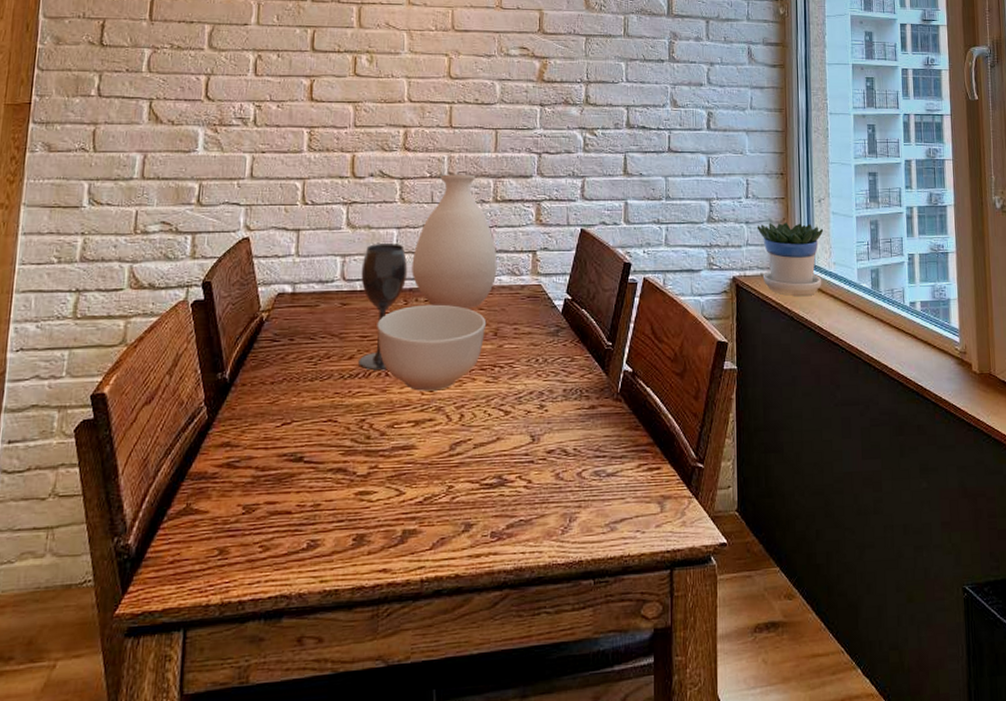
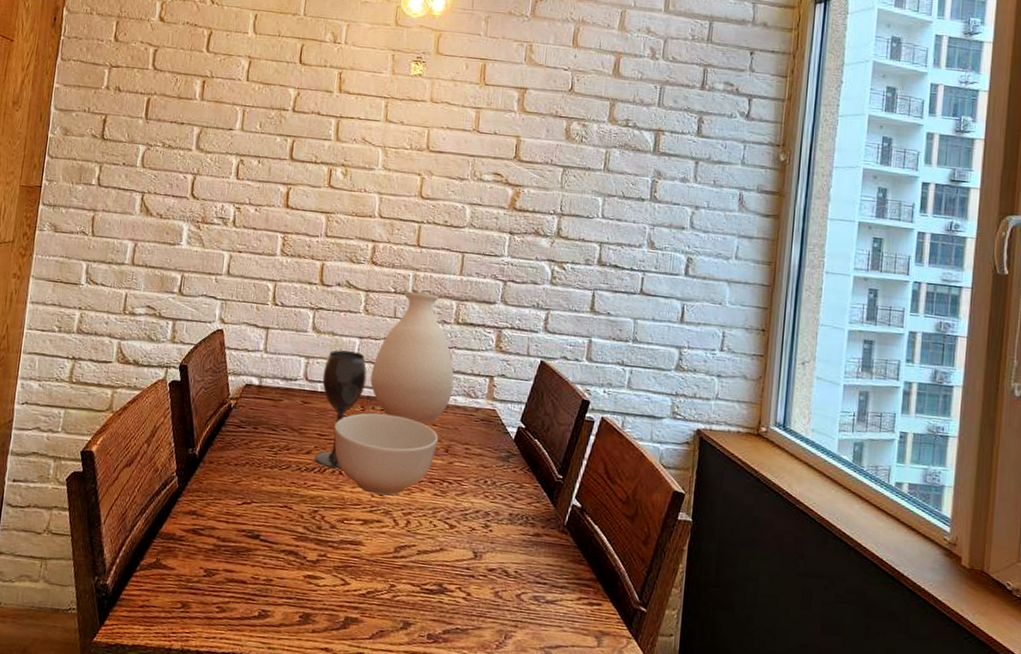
flowerpot: present [757,222,824,297] -> none [729,379,805,460]

